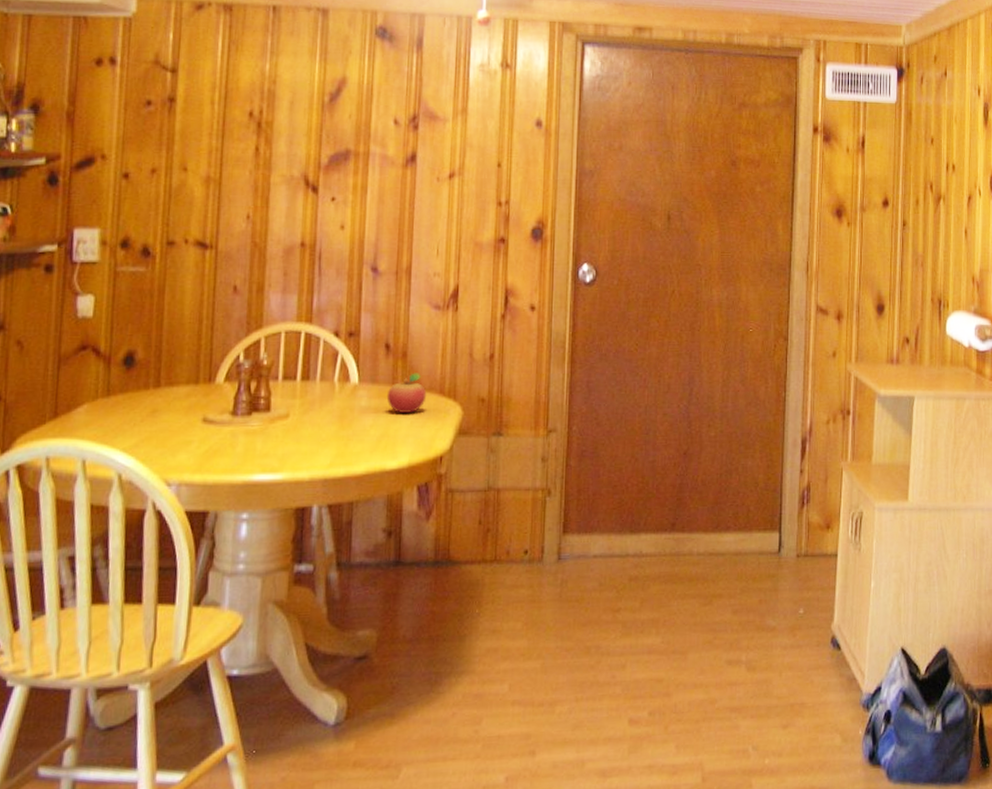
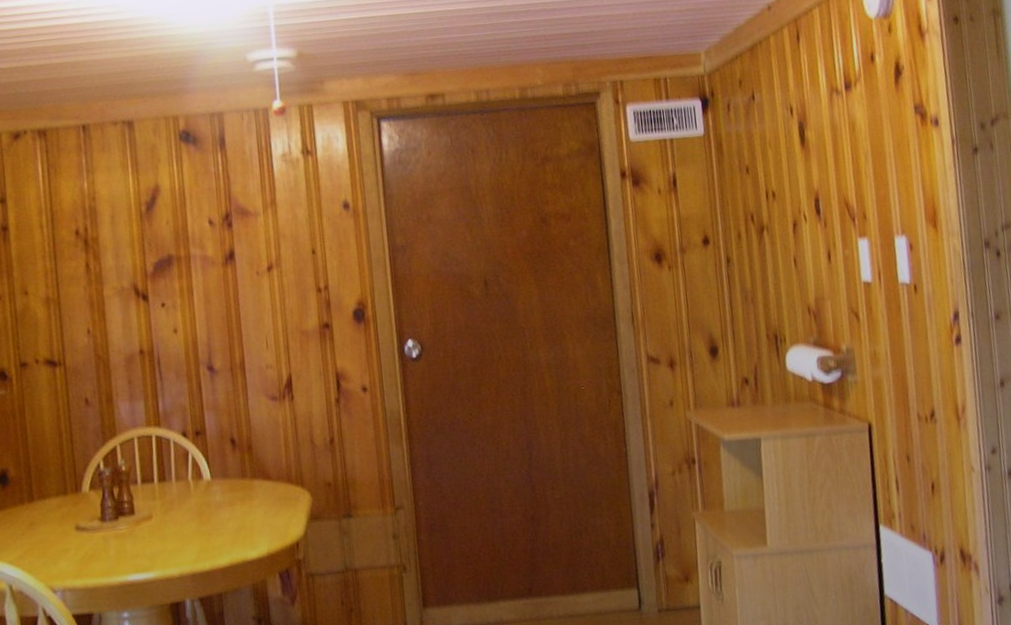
fruit: present [386,373,427,413] -> none [238,464,276,505]

